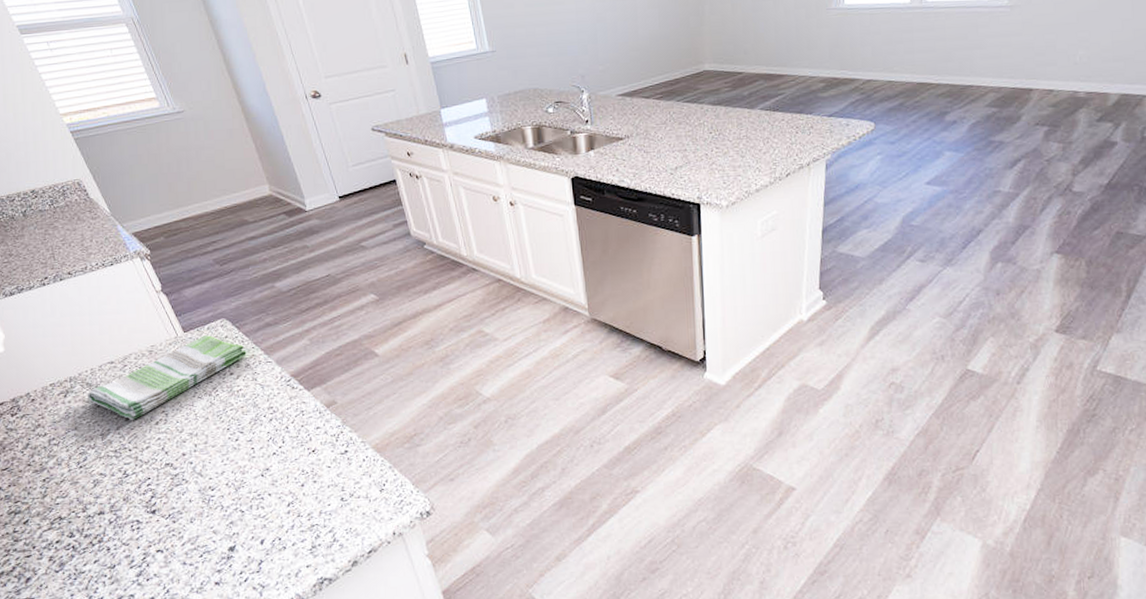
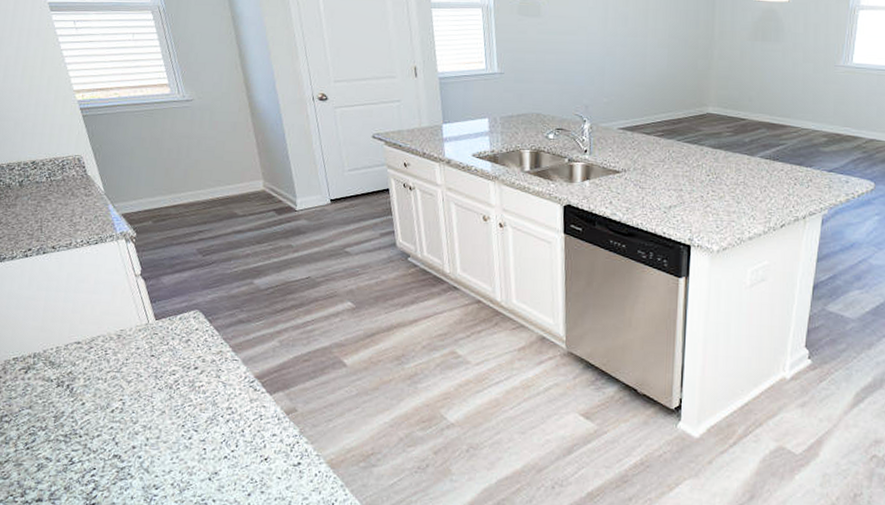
dish towel: present [88,335,247,421] -> none [48,325,215,406]

